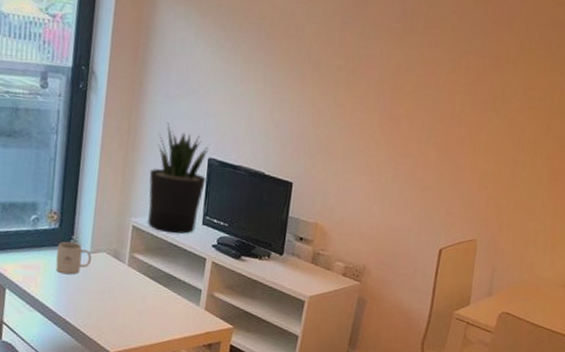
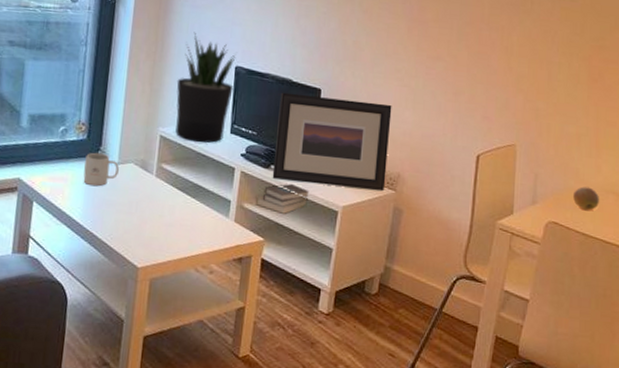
books: none [225,274,278,303] -> present [255,183,310,214]
picture frame: none [242,185,361,283] -> present [272,92,392,192]
fruit: none [525,280,551,303] -> present [572,187,600,211]

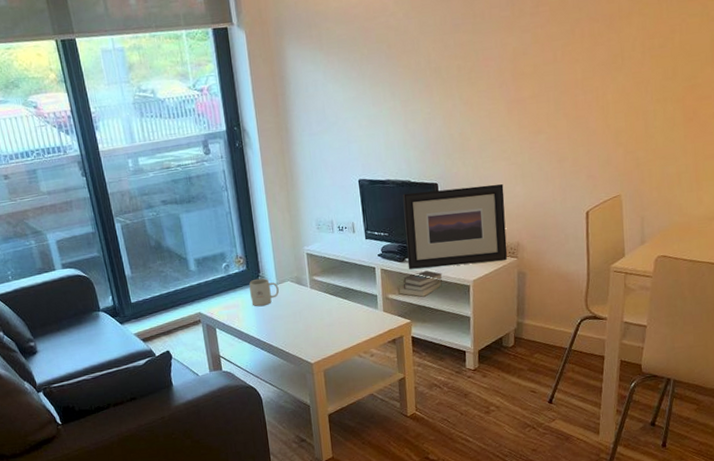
planter: present [175,32,236,143] -> none [310,157,361,253]
fruit: present [572,187,600,211] -> none [678,218,704,240]

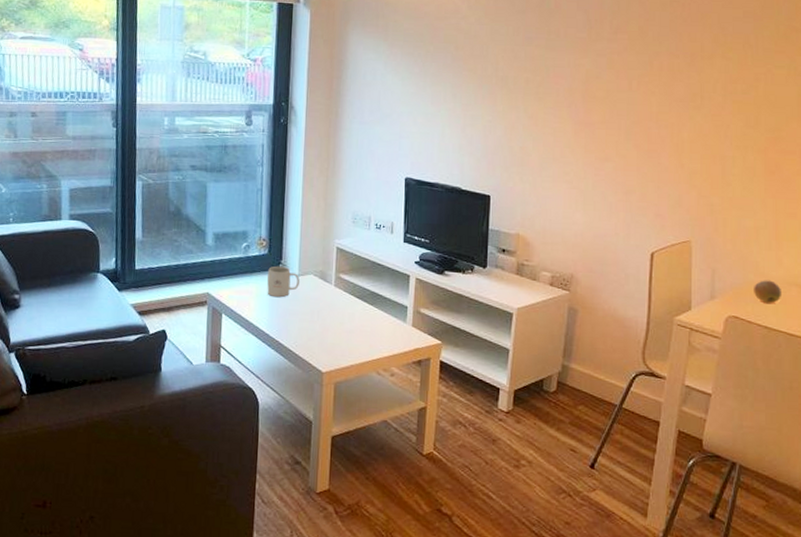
books: present [397,270,443,297] -> none [431,287,484,317]
picture frame: present [402,184,508,269] -> none [446,200,562,292]
fruit: none [678,218,704,240] -> present [752,280,783,304]

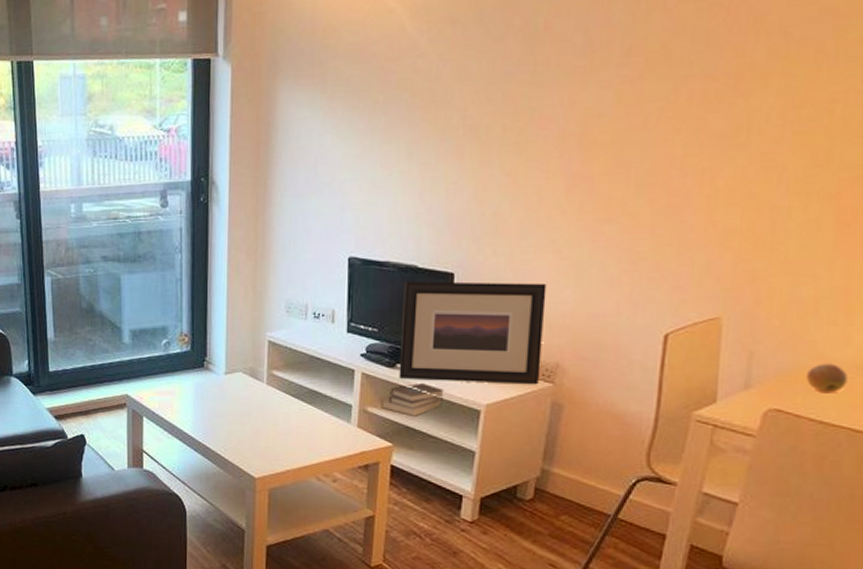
mug: present [267,265,299,298] -> none [191,363,227,398]
books: none [431,287,484,317] -> present [380,382,445,416]
picture frame: none [446,200,562,292] -> present [398,281,547,385]

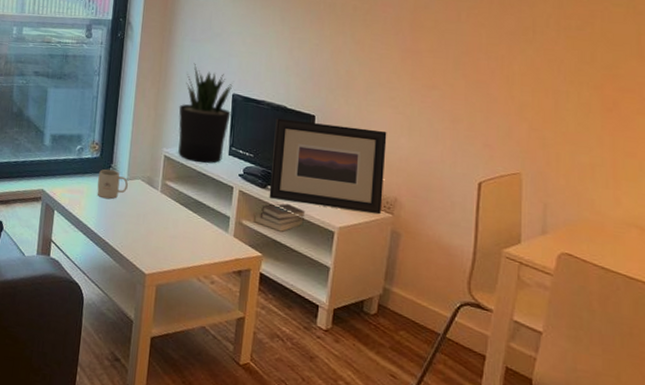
mug: none [191,363,227,398] -> present [97,169,128,199]
planter: none [282,224,349,344] -> present [178,63,233,163]
fruit: present [805,363,849,394] -> none [588,218,621,245]

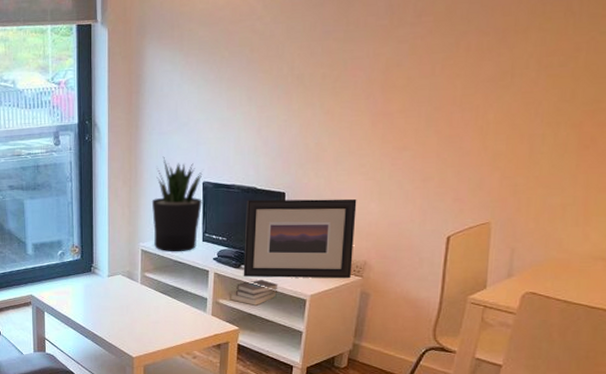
mug: present [97,169,128,199] -> none [81,269,109,296]

